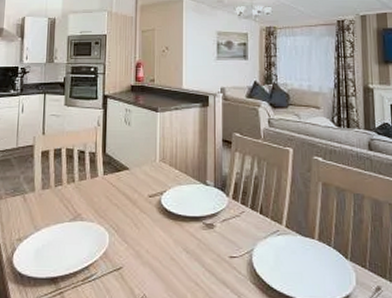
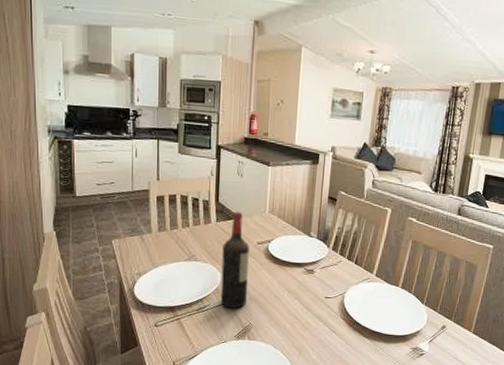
wine bottle: none [109,162,140,276] -> present [220,211,249,308]

